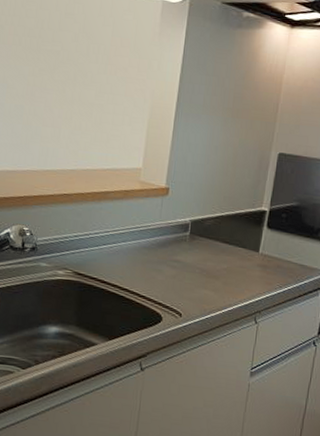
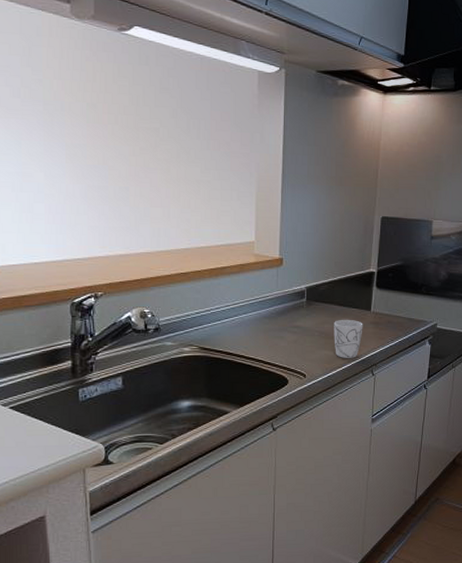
mug: none [215,258,250,302] -> present [334,319,363,358]

